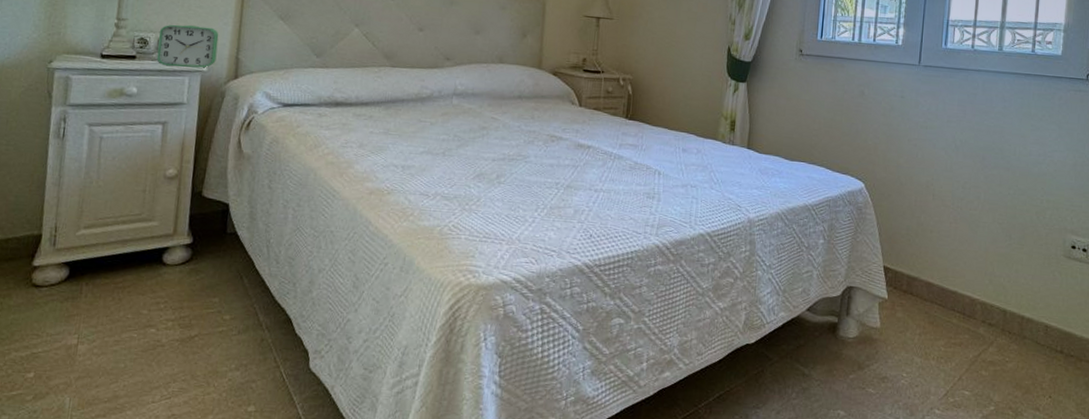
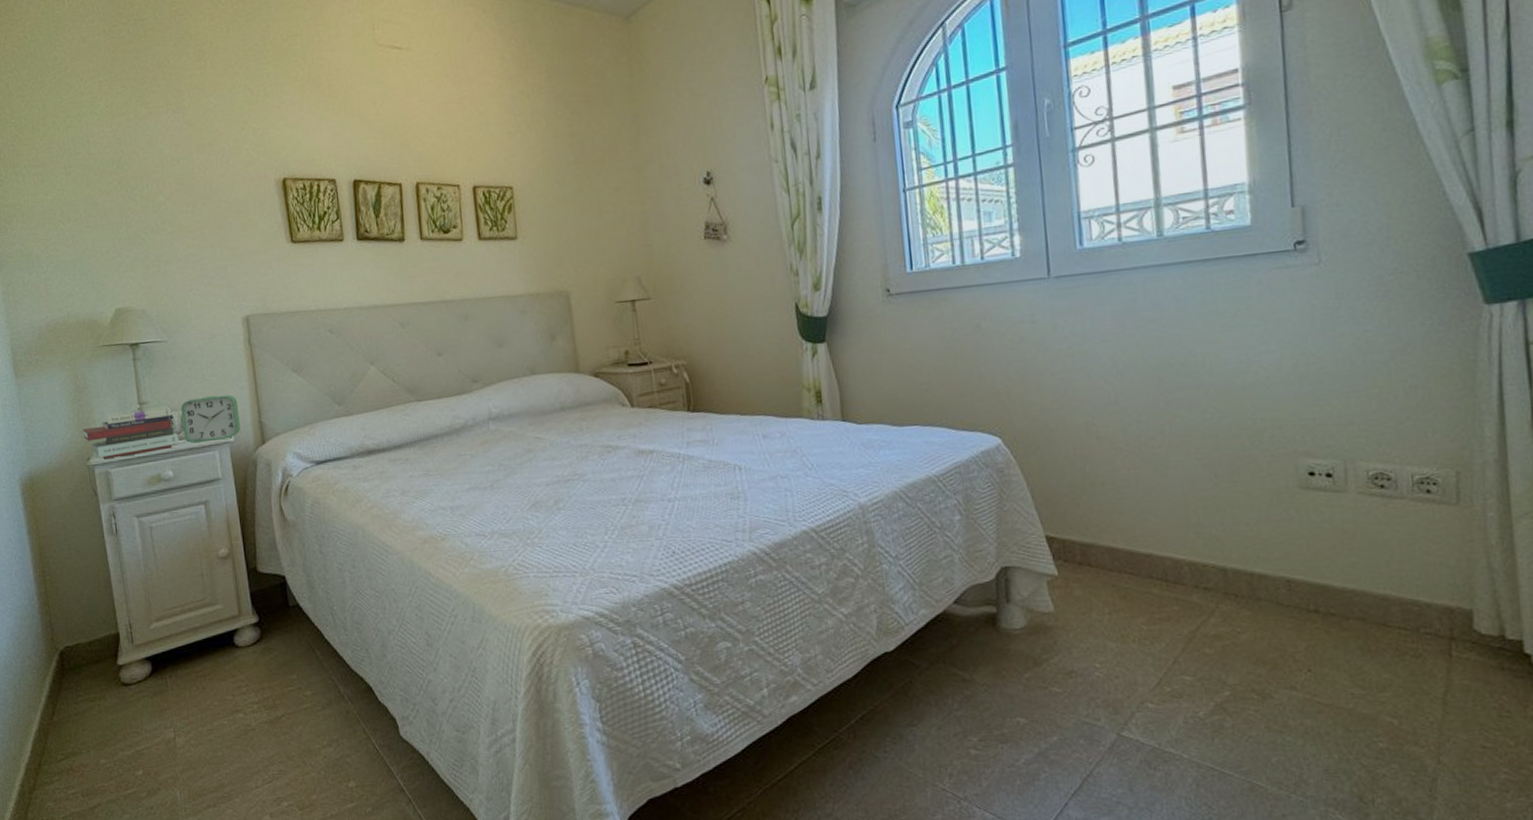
books: none [50,22,151,67] -> present [82,406,179,460]

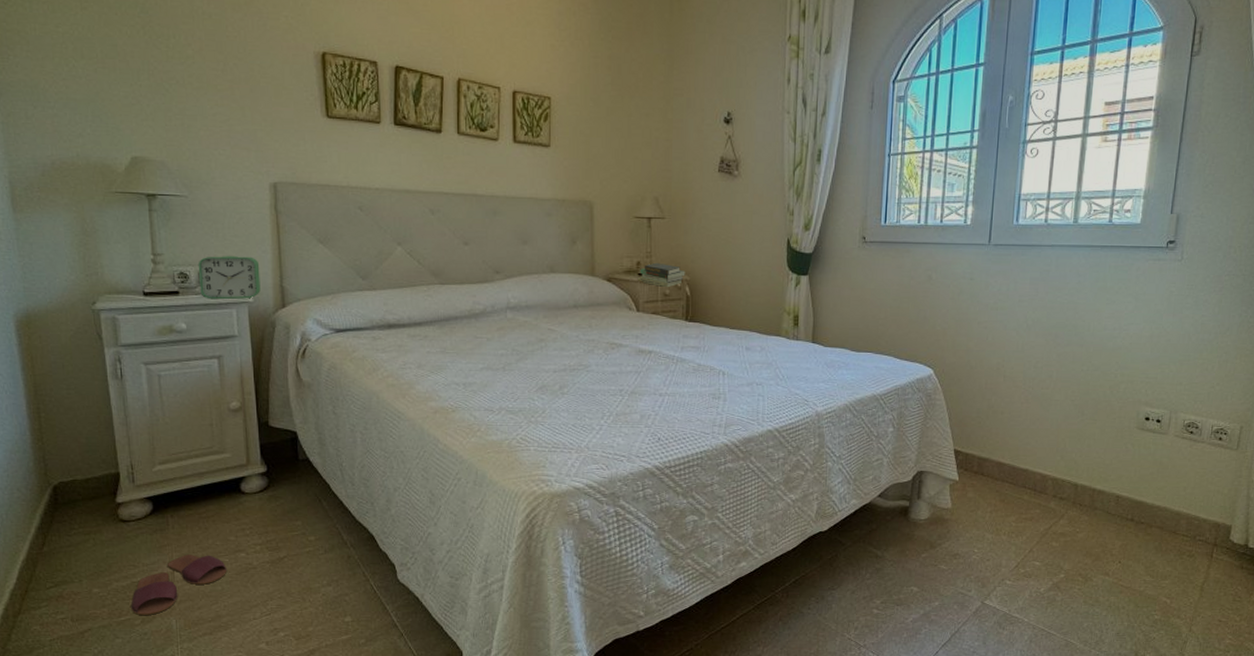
books: present [82,406,179,460] -> none [88,259,194,306]
slippers: none [136,717,227,788] -> present [131,555,228,616]
books: none [627,349,681,377] -> present [637,262,685,288]

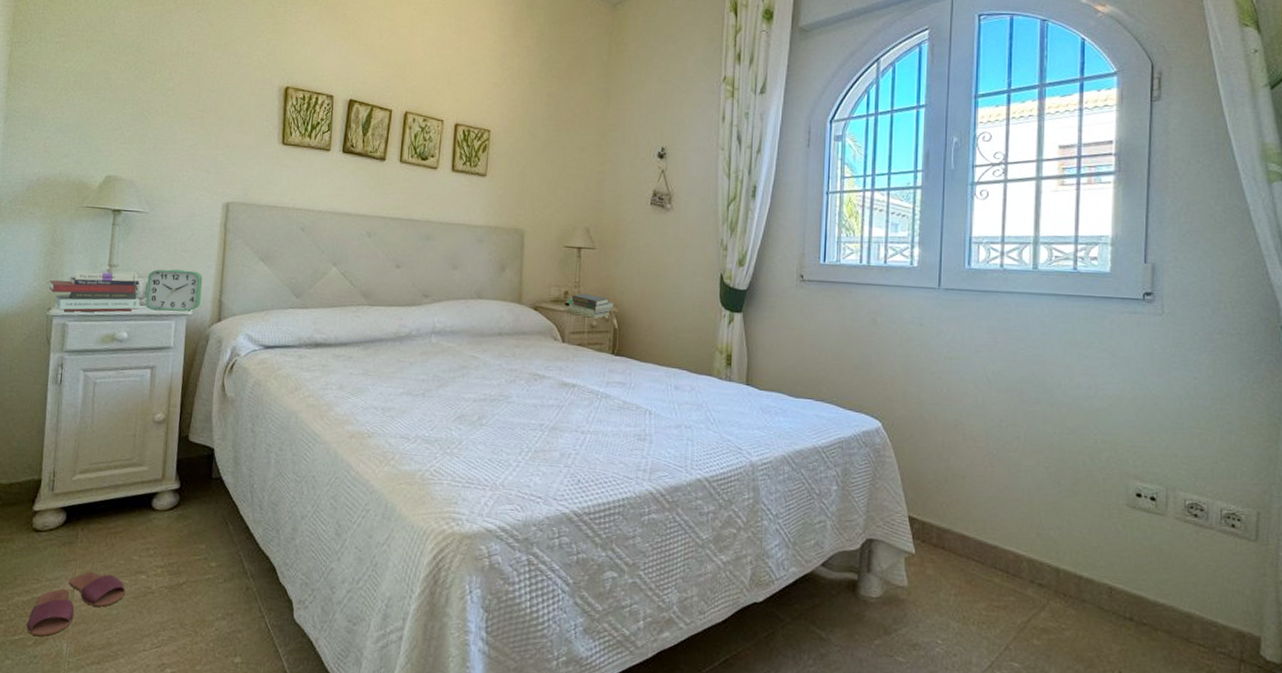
books: none [88,259,194,306] -> present [48,270,140,313]

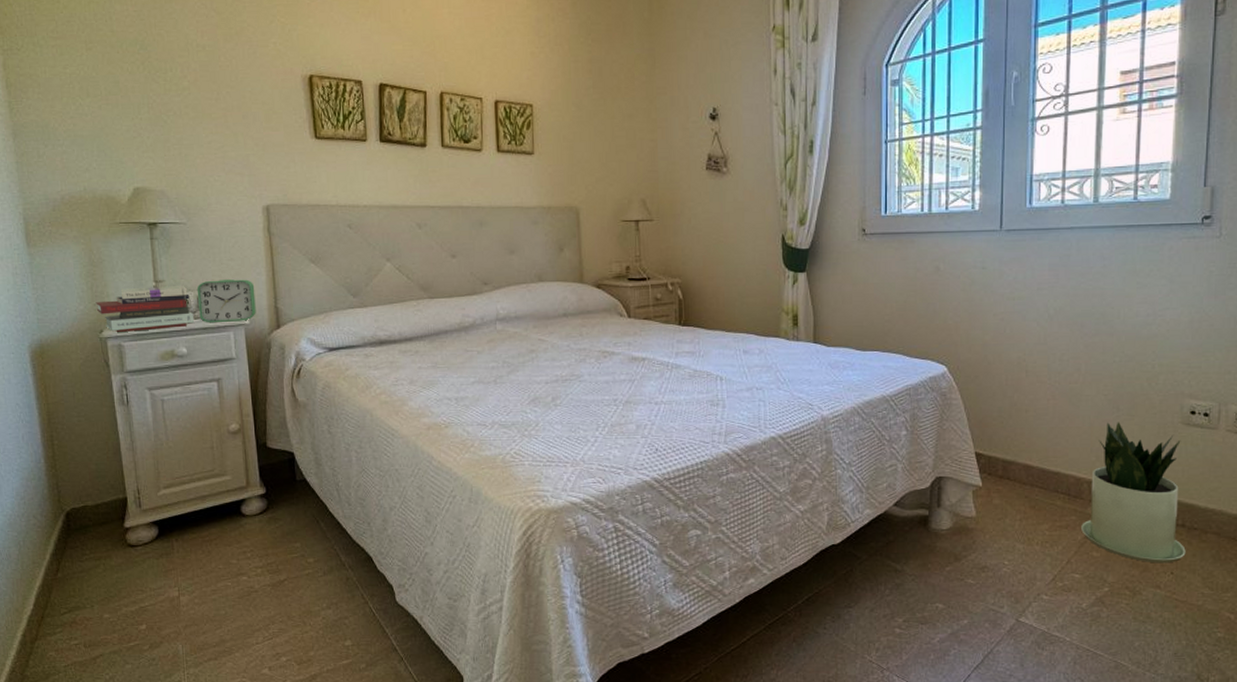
slippers: present [26,572,126,637] -> none [139,579,230,641]
books: present [564,293,614,319] -> none [627,266,677,292]
planter: none [1021,497,1135,661] -> present [1081,422,1186,564]

